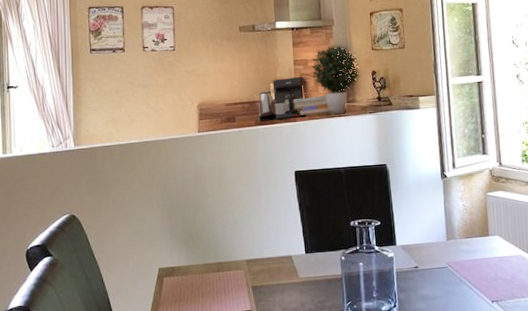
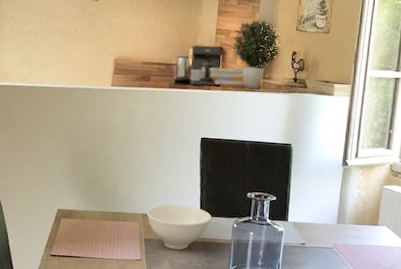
bowl: none [250,244,318,294] -> present [147,204,212,250]

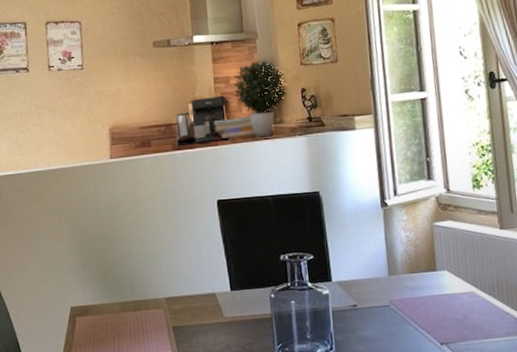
bowl: present [147,204,212,250] -> none [170,280,244,335]

